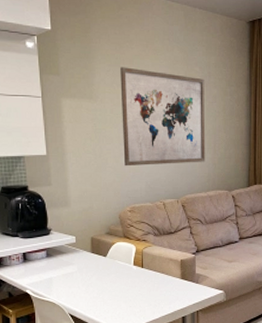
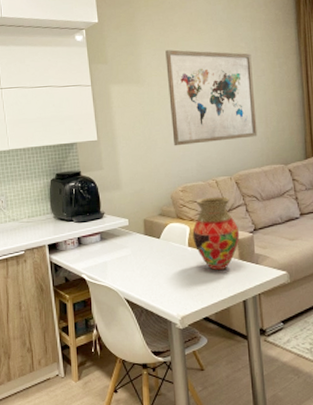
vase: none [138,218,183,289] -> present [192,196,240,271]

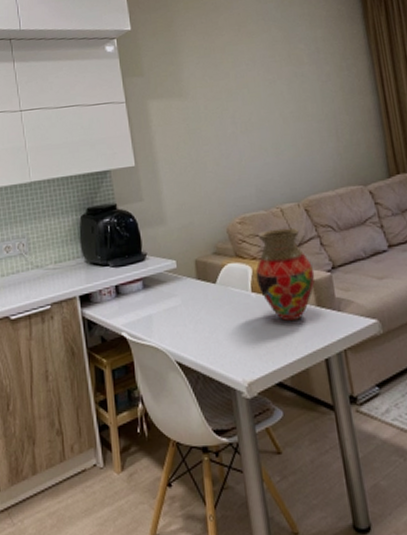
wall art: present [165,49,258,146] -> none [211,55,328,169]

